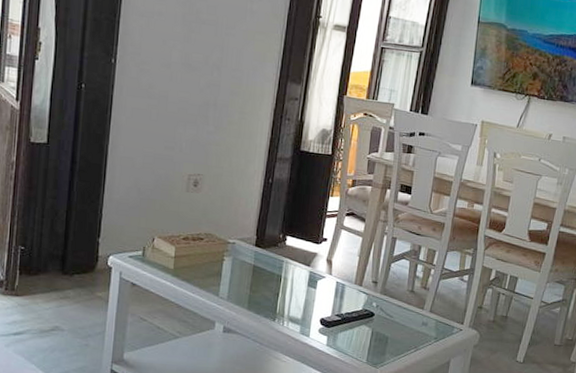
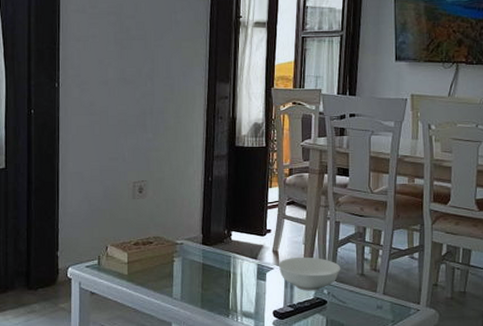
bowl: none [330,268,392,303] -> present [278,256,341,291]

